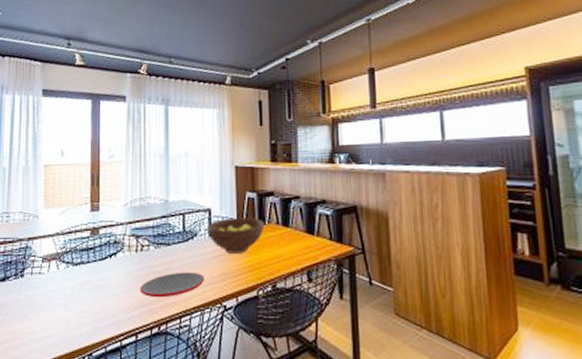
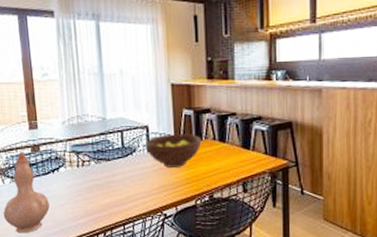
vase: none [53,235,103,326] -> present [3,152,50,234]
plate: present [140,271,204,298] -> none [84,184,145,208]

